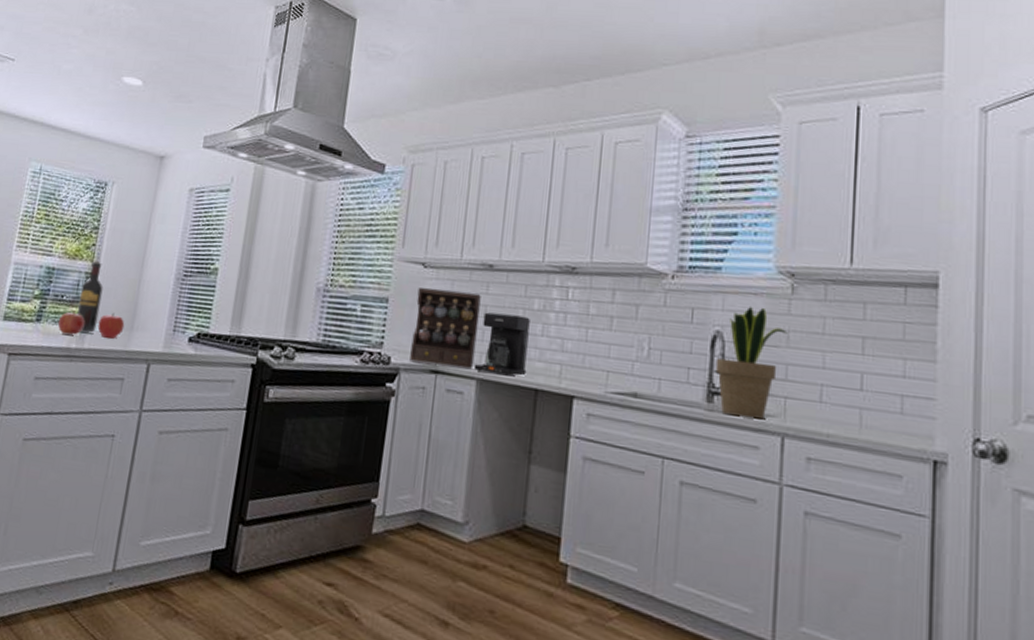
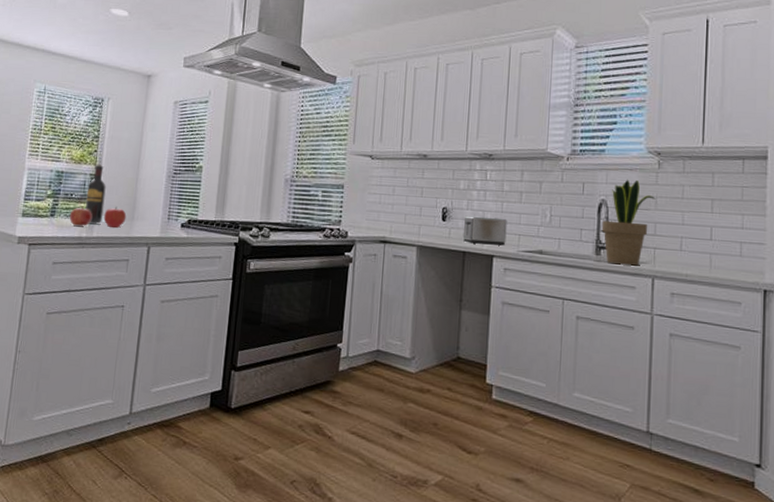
spice rack: present [410,288,481,370] -> none [363,176,418,239]
coffee maker: present [473,312,530,376] -> none [414,193,458,242]
toaster: none [535,343,593,384] -> present [462,215,507,246]

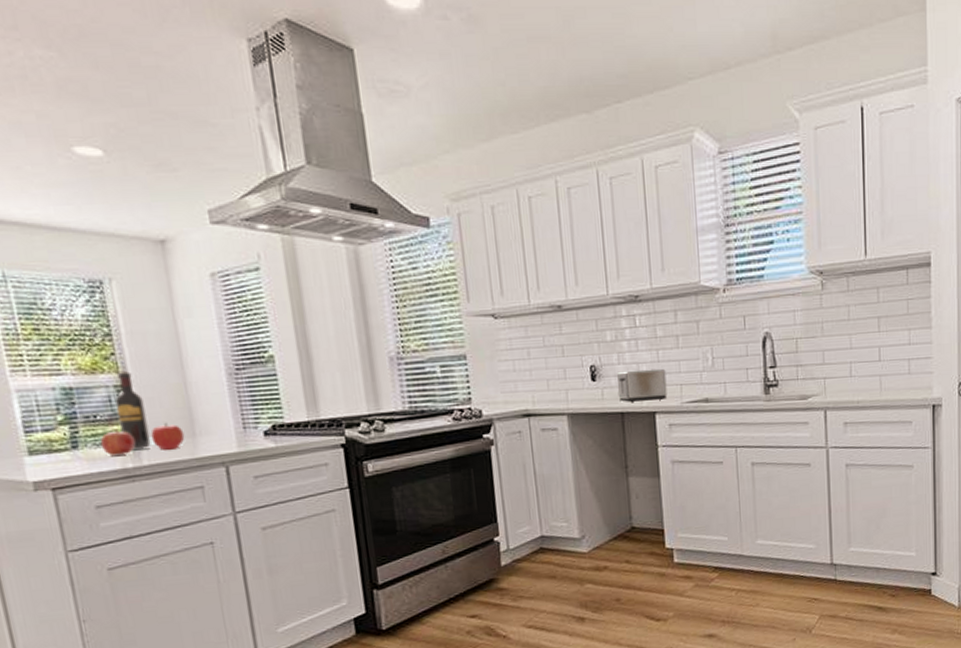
potted plant: present [601,179,656,266] -> none [768,306,822,402]

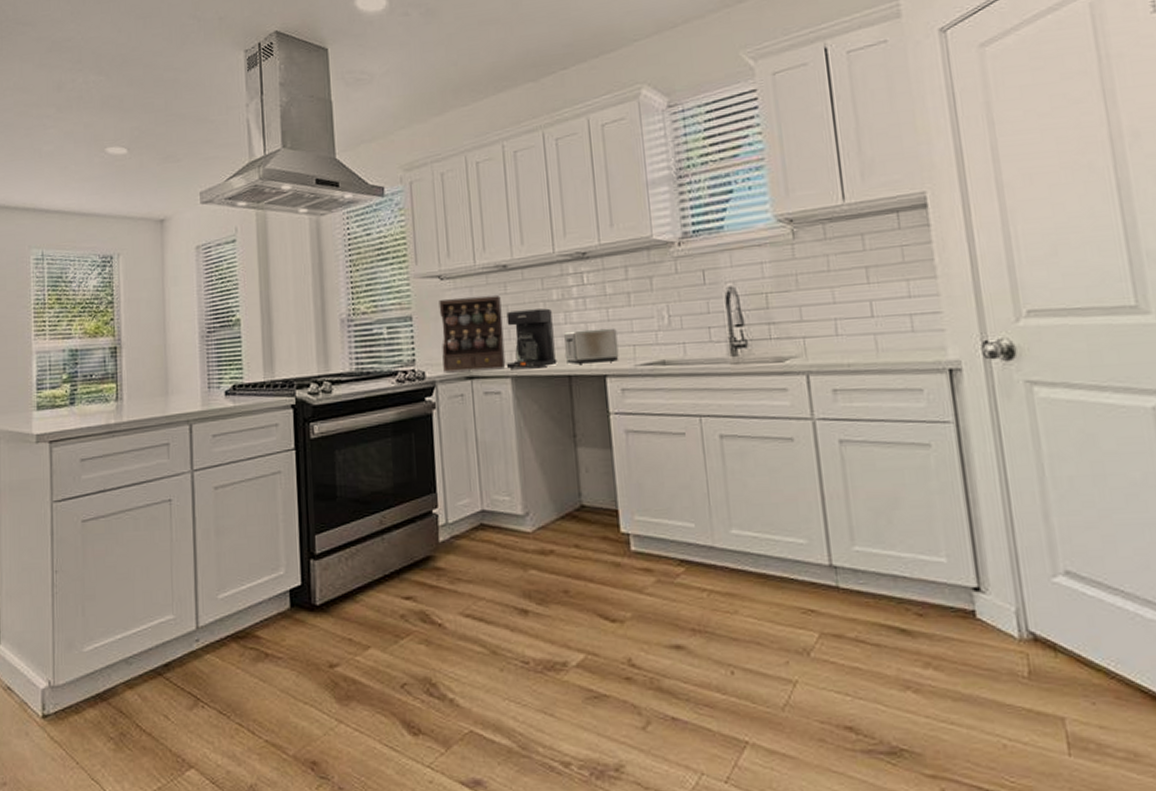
fruit: present [100,429,136,456] -> none [92,387,119,412]
wine bottle: present [114,371,152,449] -> none [108,335,132,406]
fruit: present [151,422,185,451] -> none [132,381,159,409]
spice rack: none [493,336,562,410] -> present [439,296,506,372]
coffee maker: none [562,349,611,407] -> present [506,308,558,369]

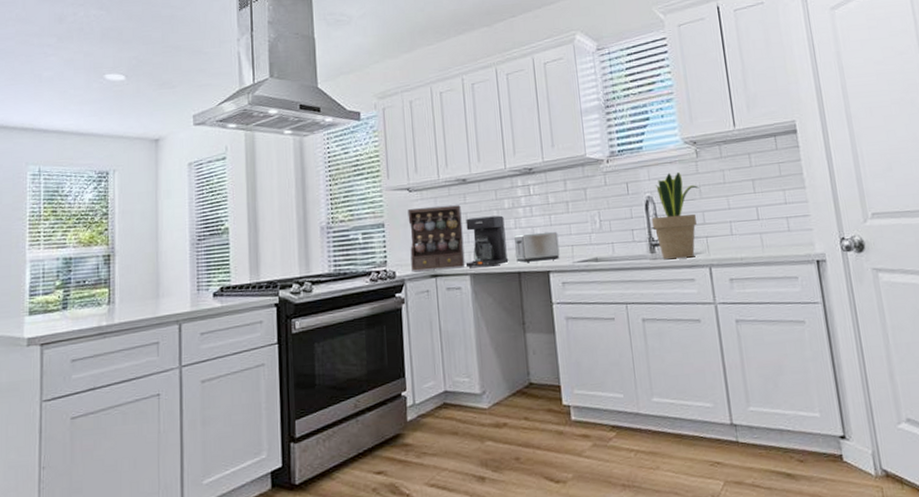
potted plant: none [733,257,796,365] -> present [651,172,699,260]

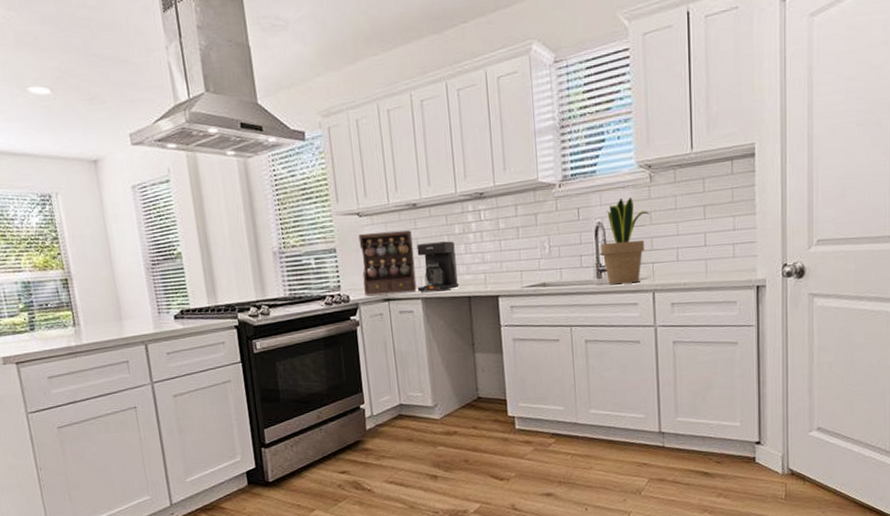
toaster: present [513,232,560,263] -> none [464,258,509,287]

